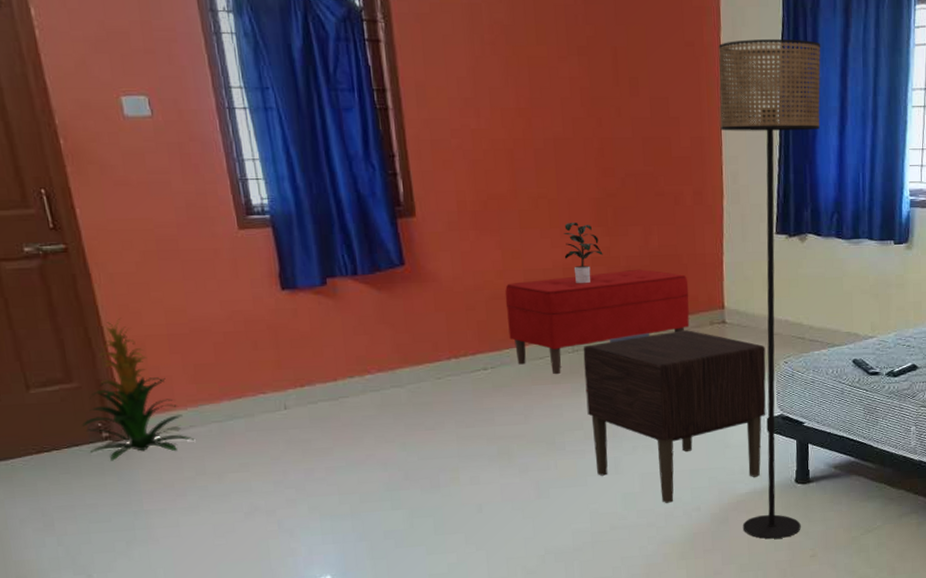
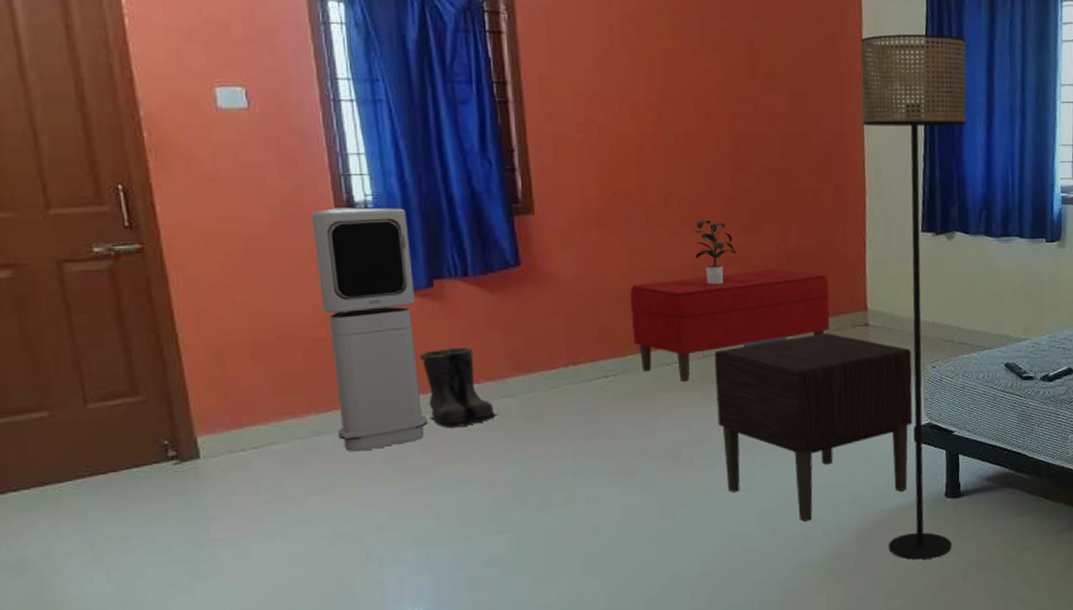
indoor plant: present [81,317,194,461] -> none [145,323,274,484]
air purifier: none [214,210,328,435] -> present [311,207,429,452]
boots: none [317,340,389,415] -> present [420,347,498,429]

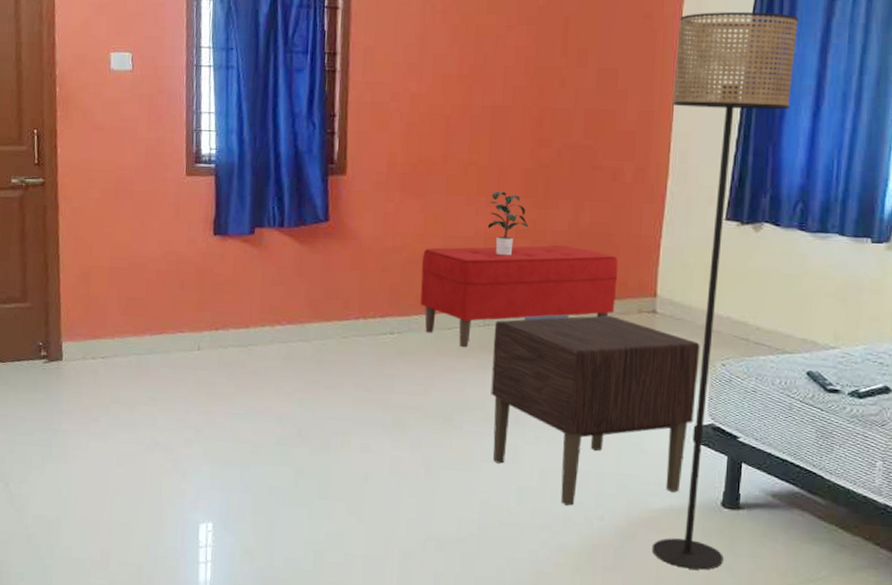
air purifier: present [311,207,429,452] -> none [164,158,241,373]
boots: present [420,347,498,429] -> none [236,290,294,363]

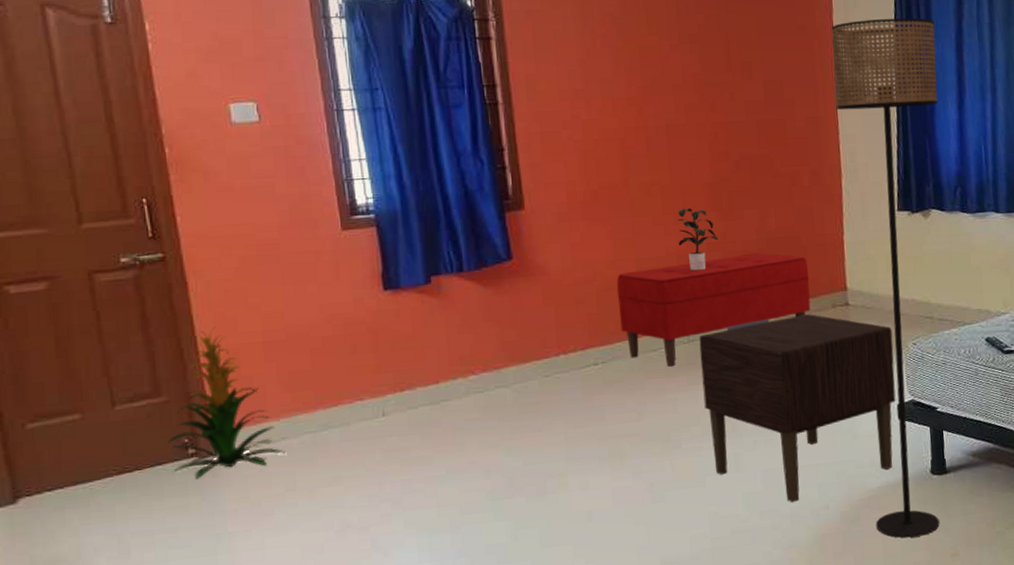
indoor plant: none [26,248,115,379] -> present [167,326,285,480]

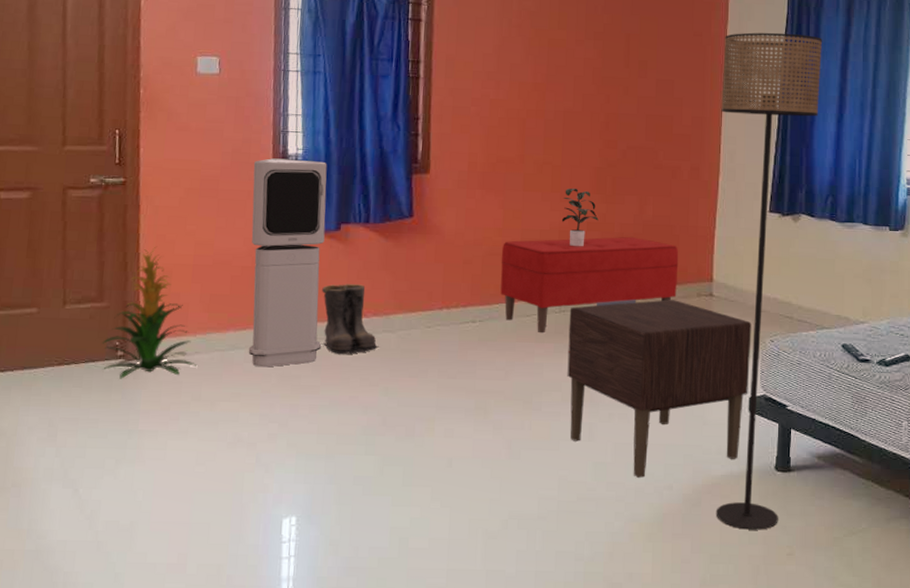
air purifier: none [317,209,428,445] -> present [248,158,327,367]
boots: none [419,340,493,420] -> present [322,284,379,355]

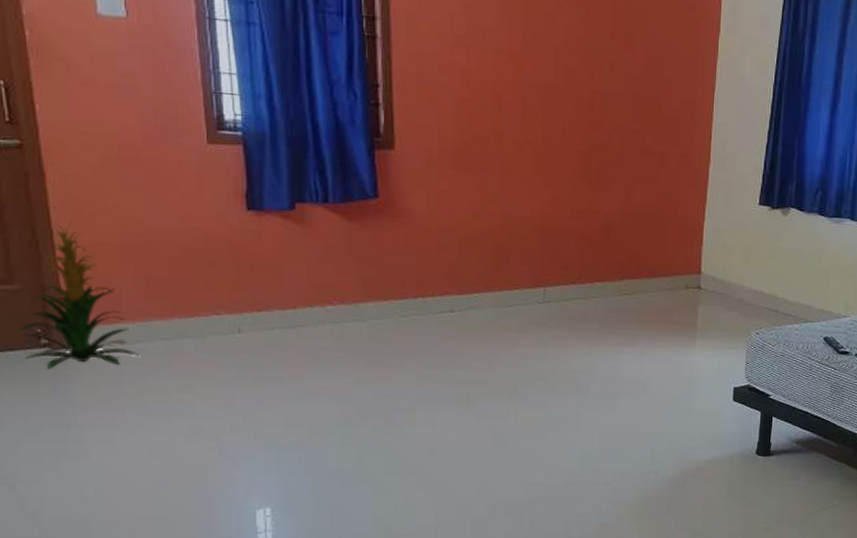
air purifier: present [248,158,327,367] -> none [182,124,284,357]
boots: present [322,284,379,355] -> none [279,269,349,345]
bench: present [500,236,679,334] -> none [479,225,667,324]
potted plant: present [561,188,599,247] -> none [543,171,583,236]
nightstand: present [567,299,752,479] -> none [552,291,738,465]
floor lamp: present [715,32,823,530] -> none [699,8,821,509]

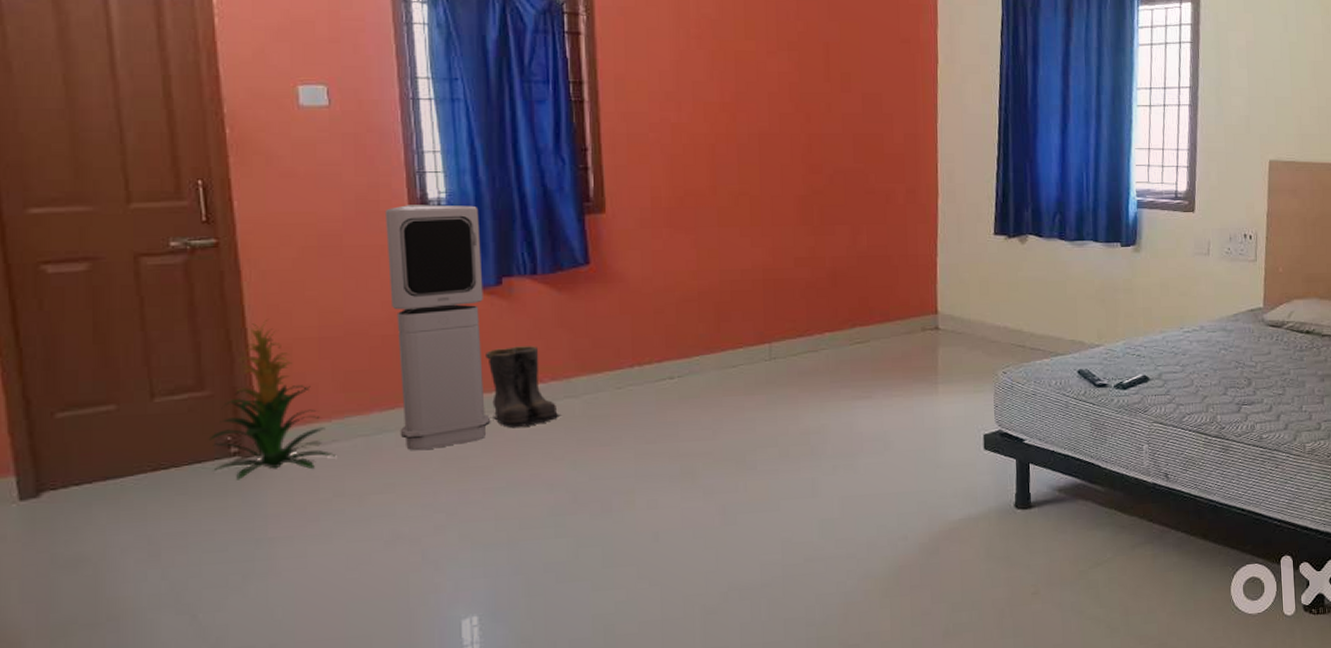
air purifier: none [182,124,284,357] -> present [384,204,491,451]
boots: none [279,269,349,345] -> present [486,346,561,429]

